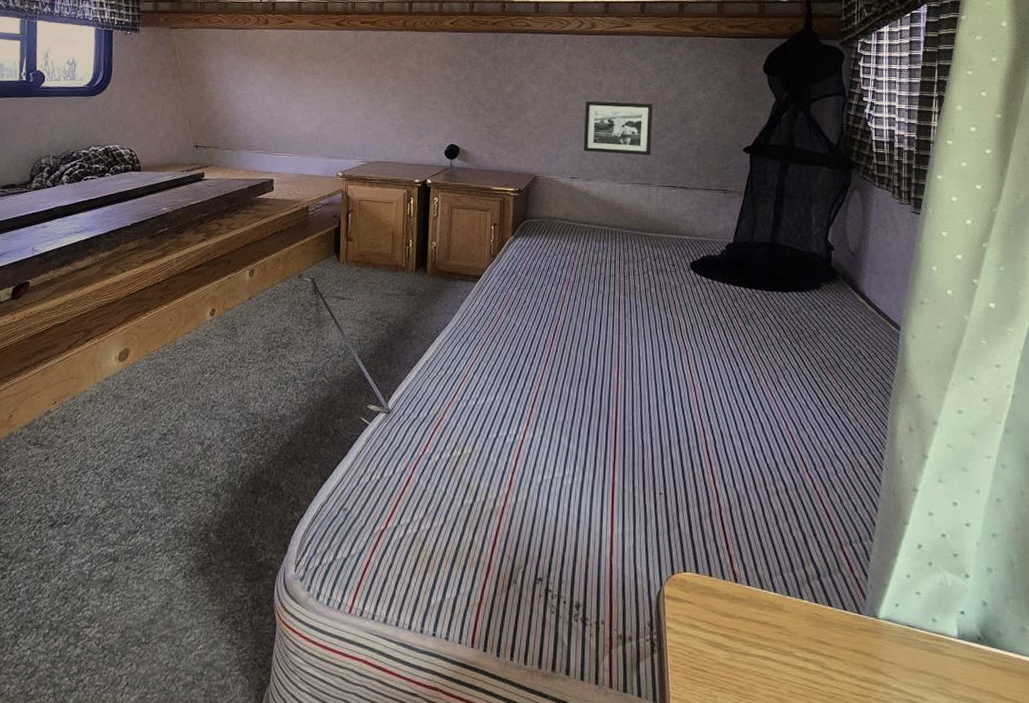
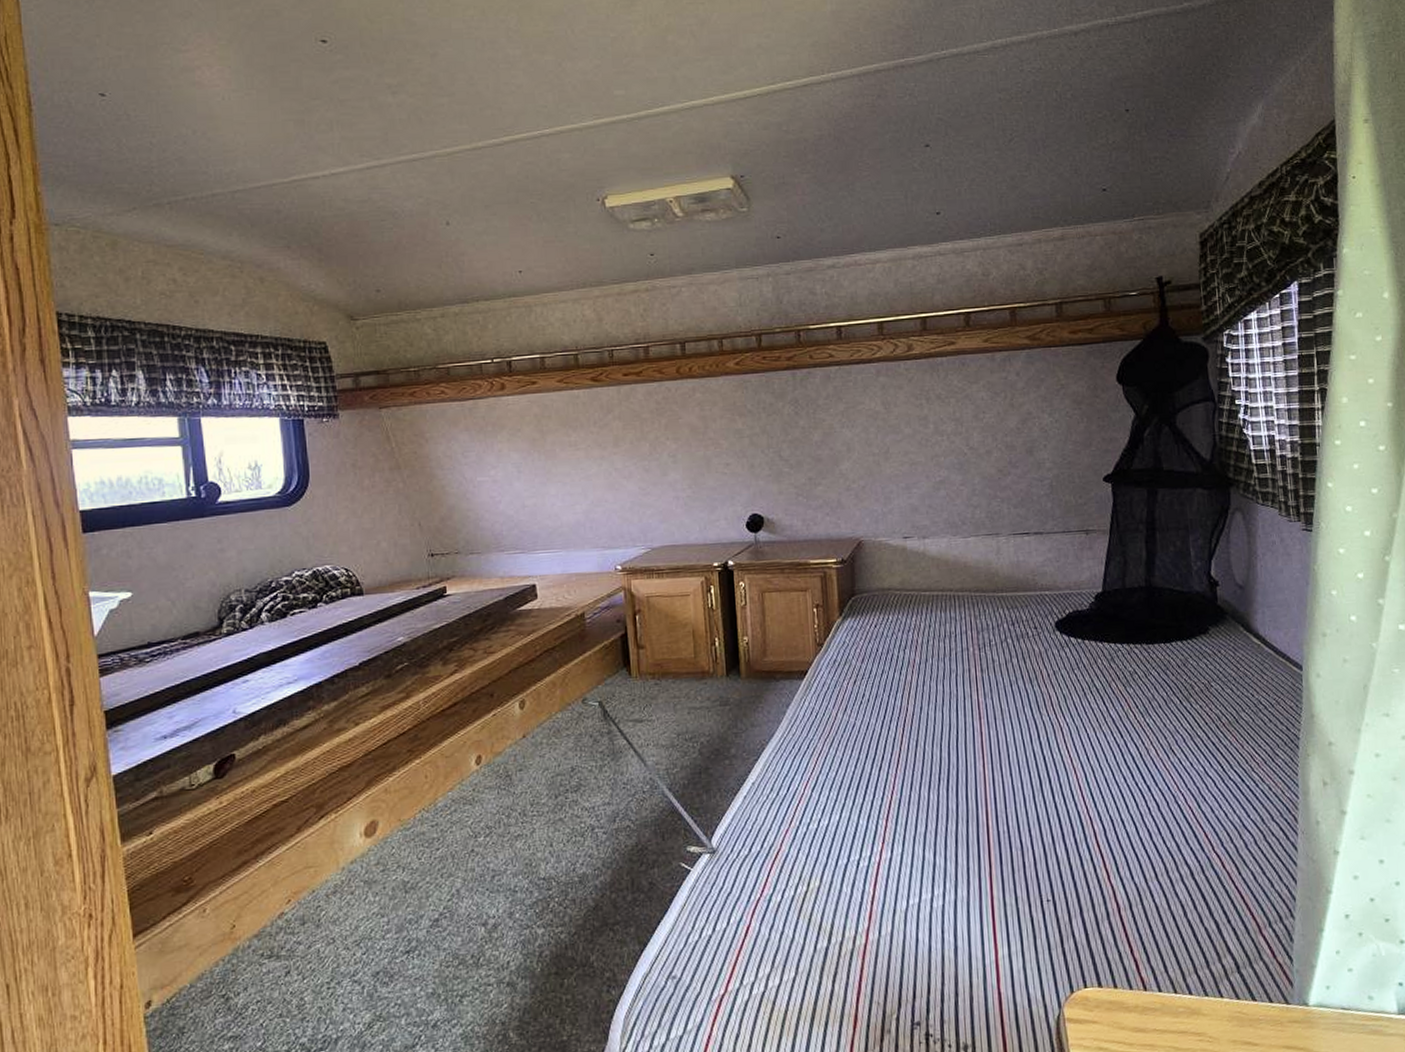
picture frame: present [584,101,653,156] -> none [910,436,996,503]

